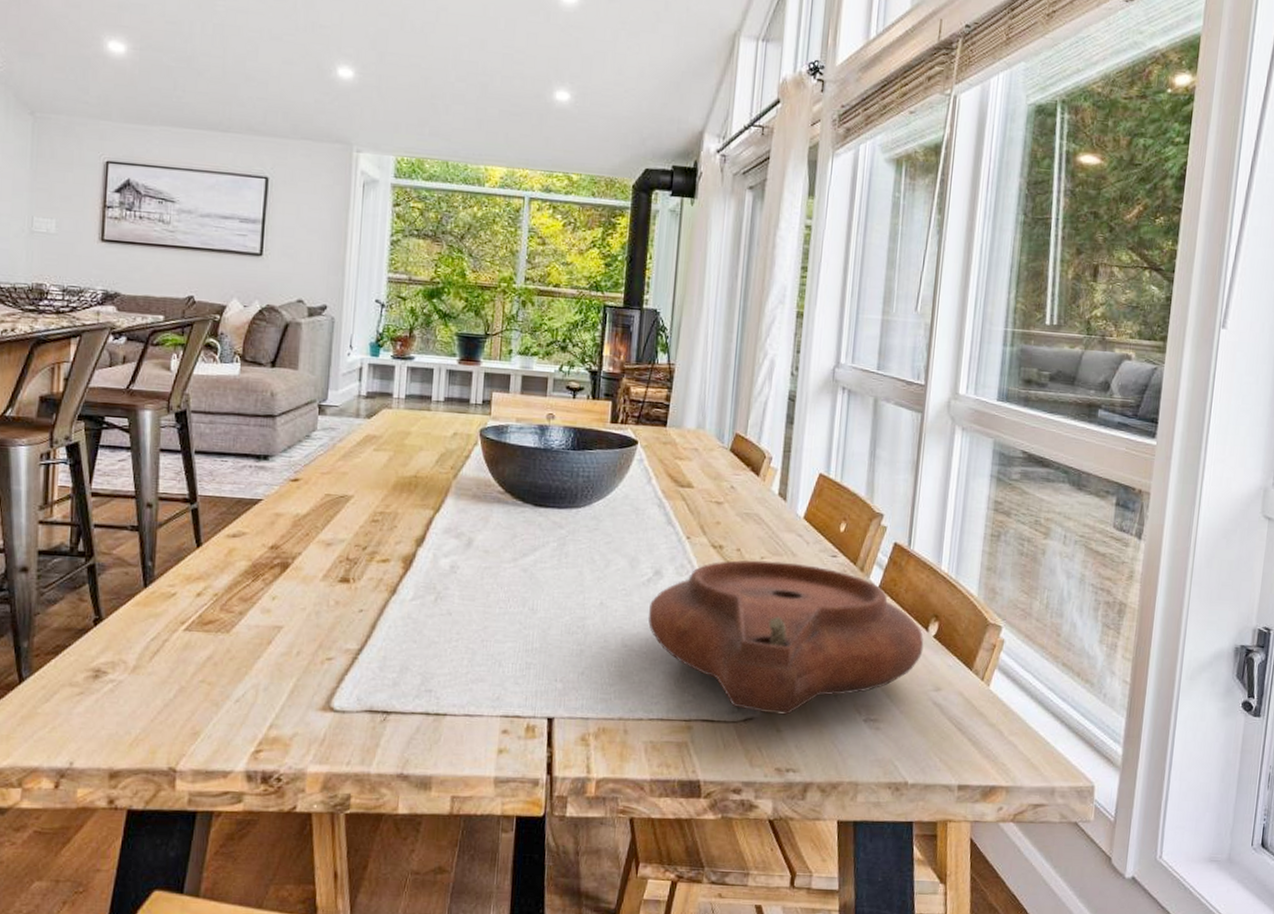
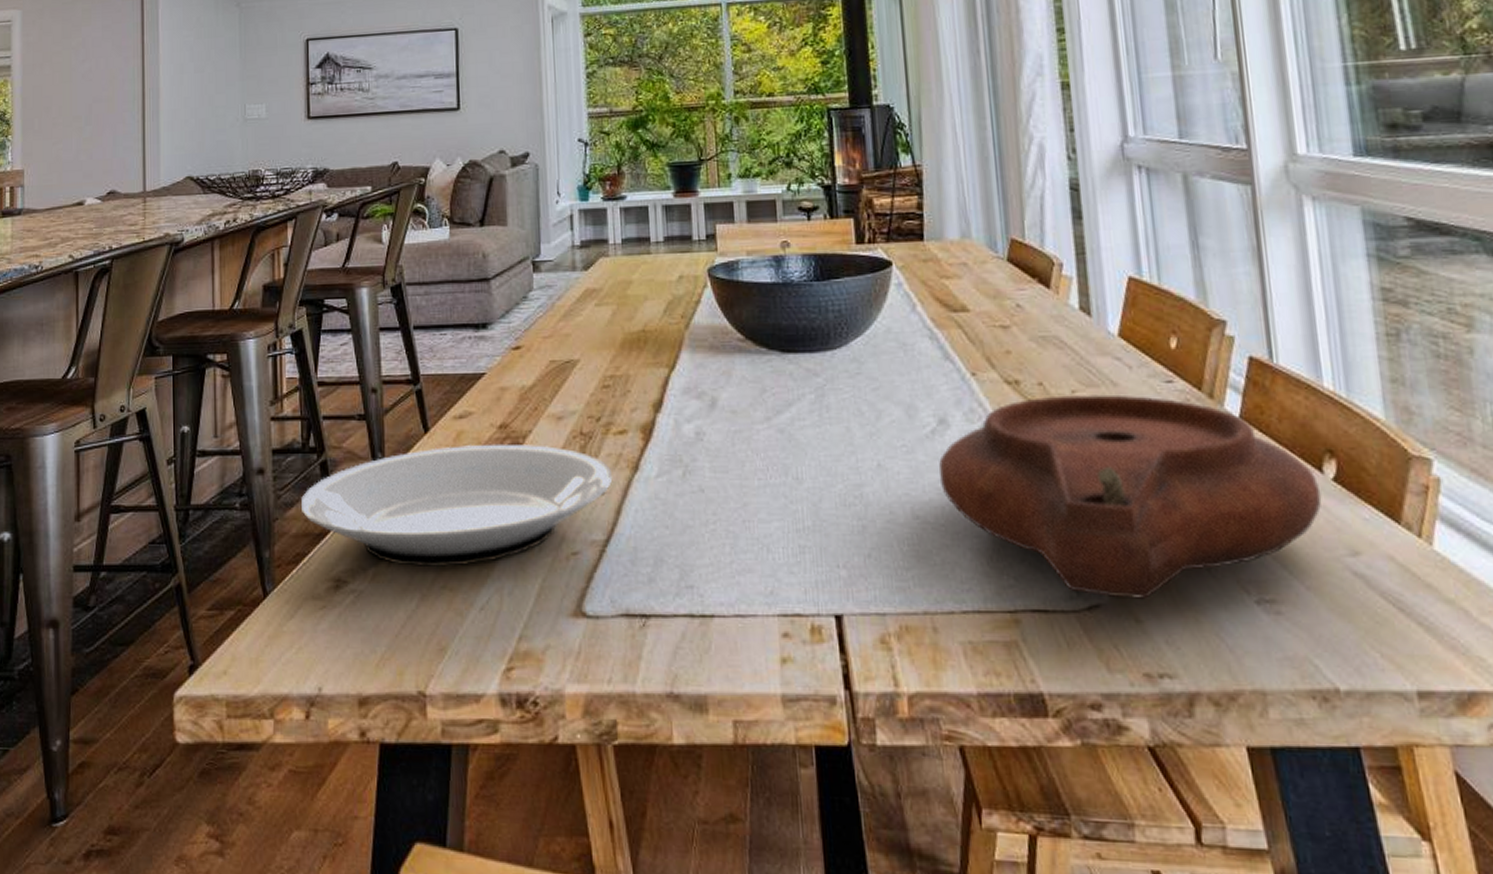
plate: none [65,561,372,665] -> present [301,443,613,568]

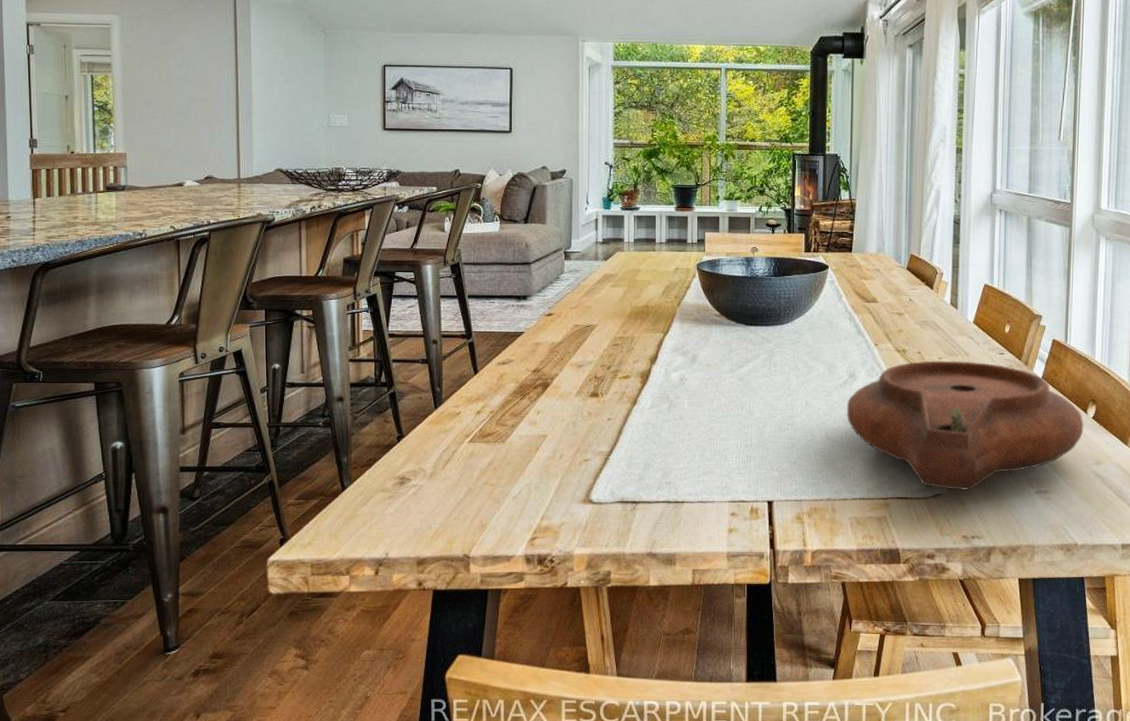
plate: present [301,443,613,568] -> none [374,383,617,470]

